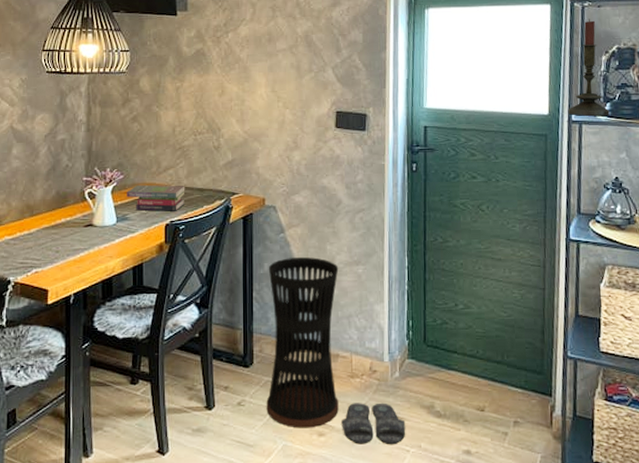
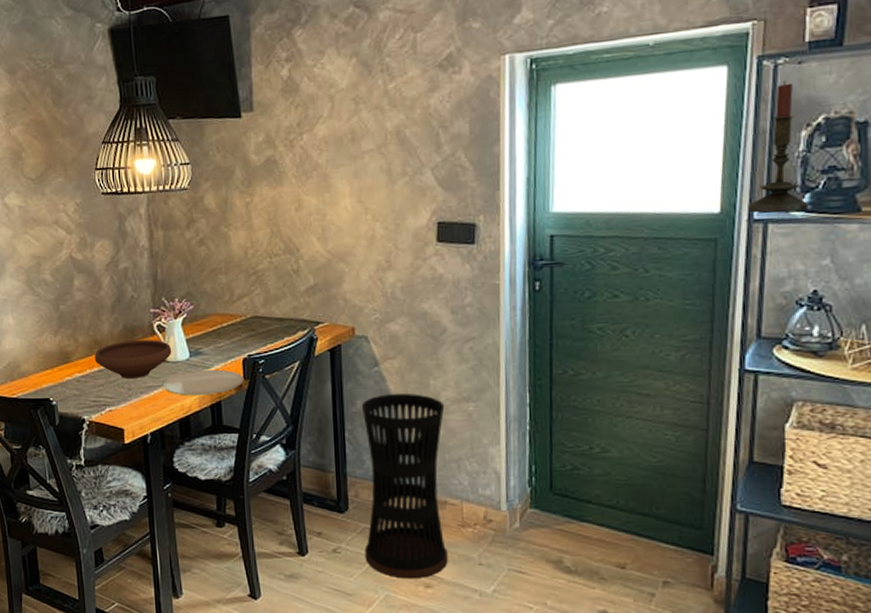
bowl: none [25,206,100,241] -> present [94,340,172,378]
plate: none [89,234,165,259] -> present [163,369,244,396]
books: present [127,184,185,212] -> none [198,315,263,345]
slippers: present [341,402,406,445] -> none [451,554,528,601]

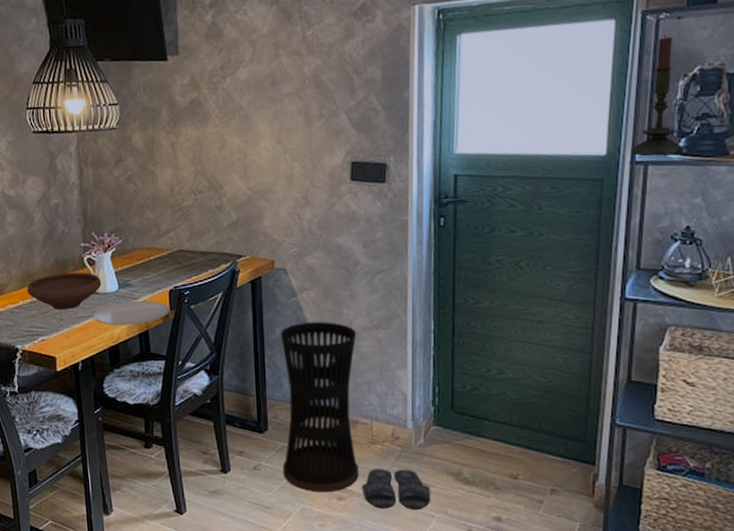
slippers: none [451,554,528,601] -> present [362,469,431,510]

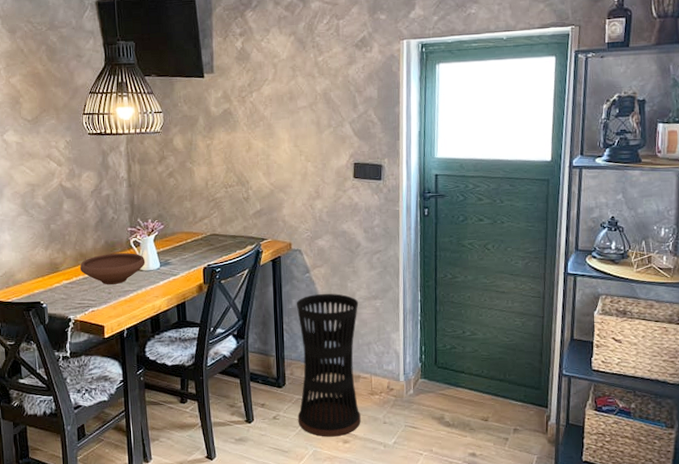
plate: present [93,300,170,326] -> none [137,276,204,298]
slippers: present [362,469,431,510] -> none [363,415,419,450]
candle: present [631,34,684,156] -> none [569,69,608,162]

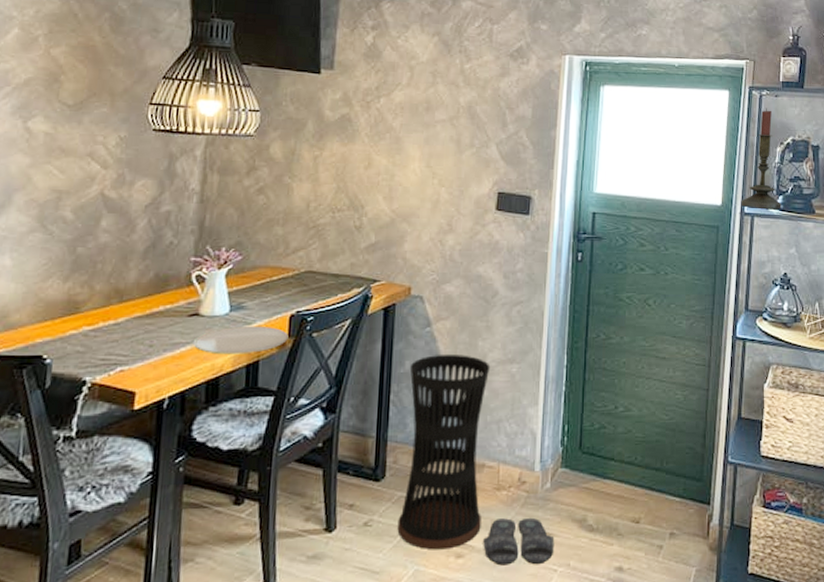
bowl: present [79,253,146,284] -> none [111,291,210,333]
plate: none [137,276,204,298] -> present [192,325,289,355]
slippers: none [363,415,419,450] -> present [483,517,555,566]
candle: none [569,69,608,162] -> present [741,107,781,210]

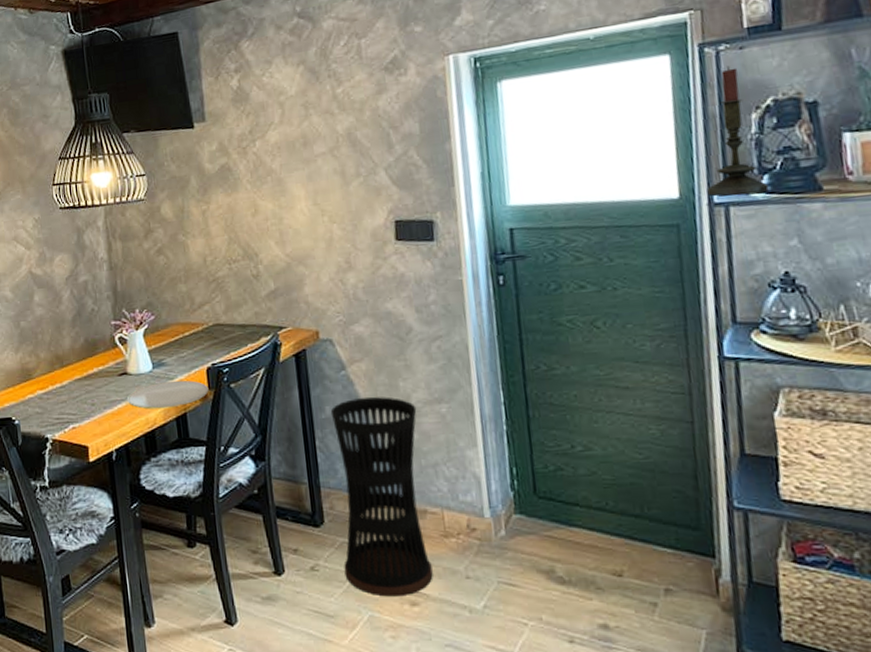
slippers: present [483,517,555,566] -> none [437,566,521,617]

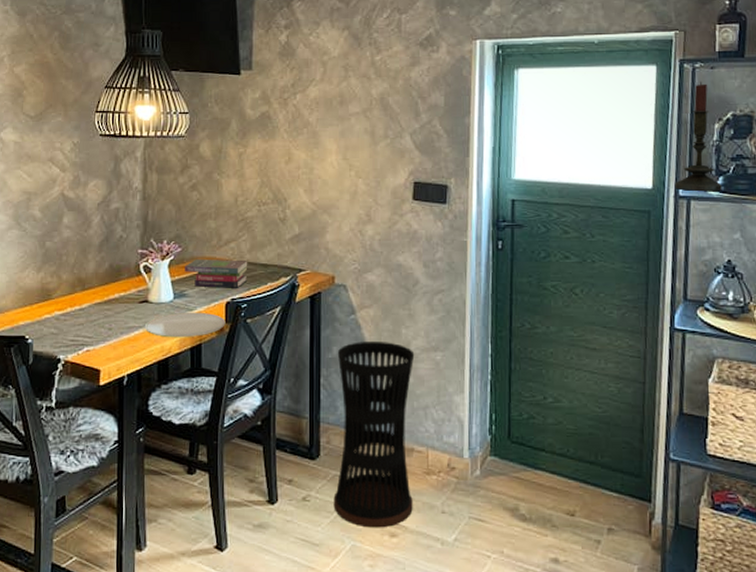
books: none [160,322,226,355] -> present [184,258,248,288]

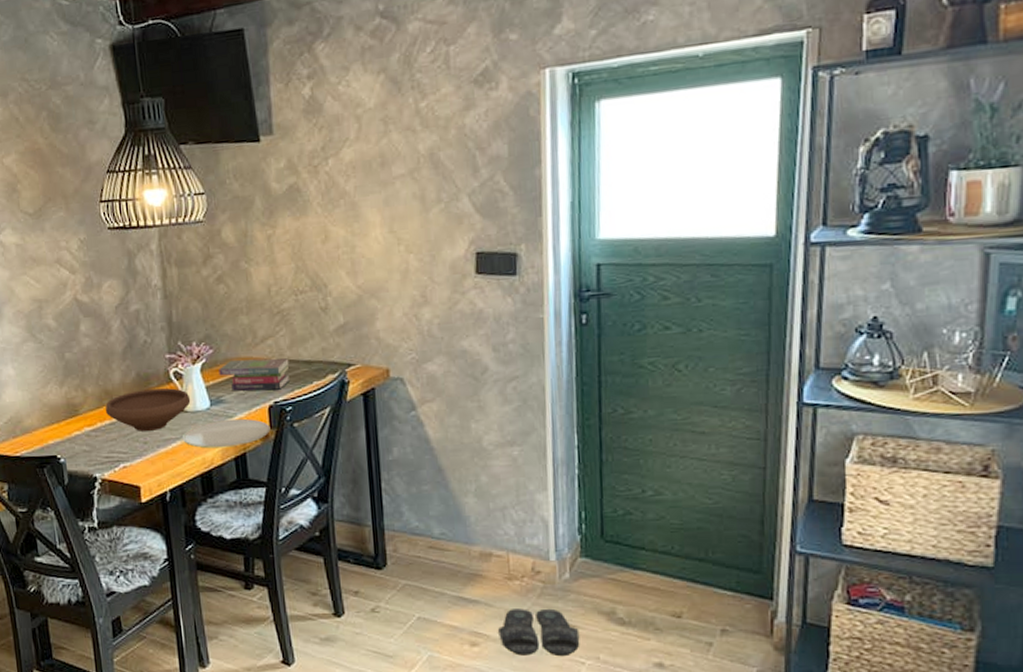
bowl: none [76,280,156,318] -> present [105,388,191,431]
umbrella stand: present [333,342,415,528] -> none [398,439,495,637]
slippers: none [416,502,487,550] -> present [498,608,580,657]
candle: present [674,81,722,192] -> none [804,92,868,235]

